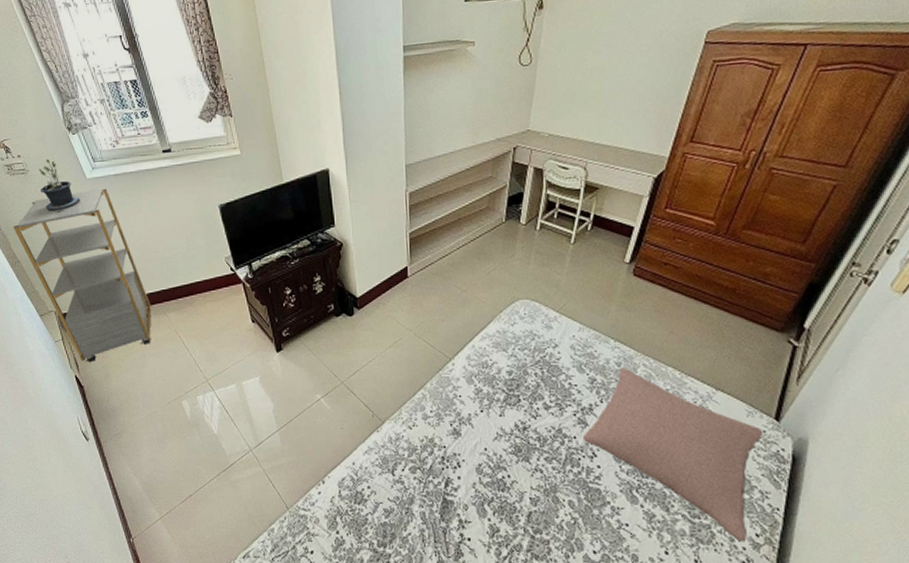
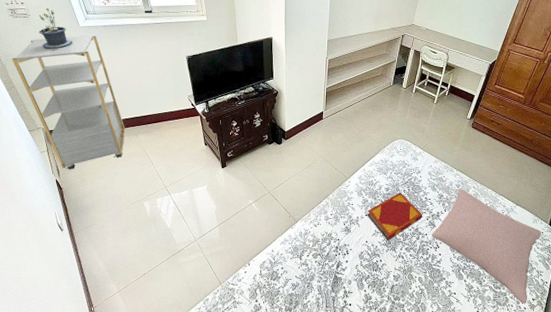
hardback book: none [483,376,568,447] -> present [367,192,423,241]

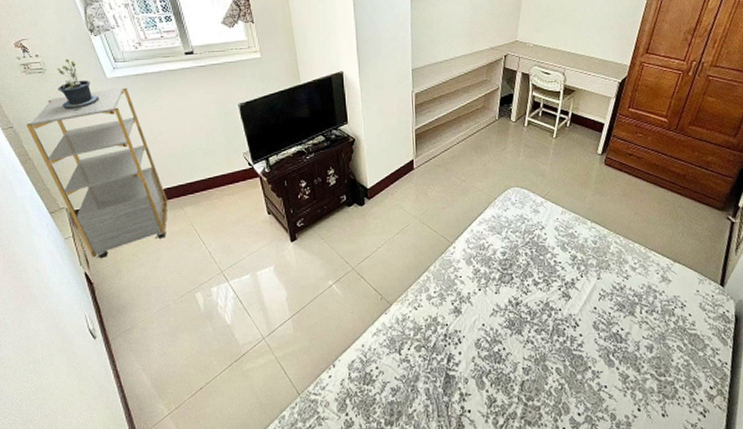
hardback book: present [367,192,423,241] -> none [481,255,554,321]
pillow: present [431,188,542,304] -> none [566,245,712,395]

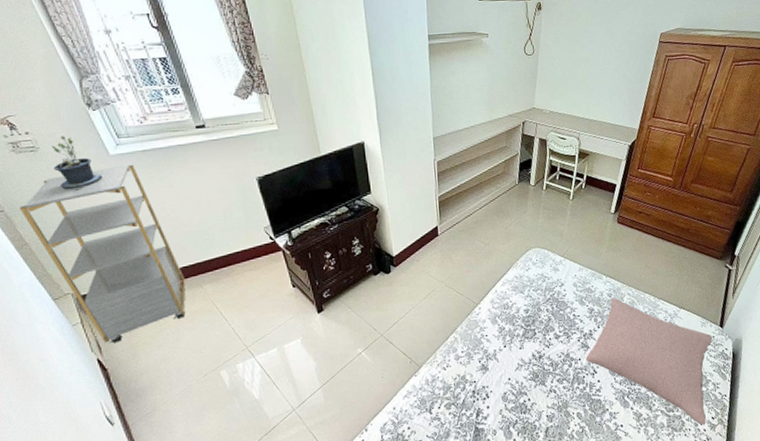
pillow: none [566,245,712,395] -> present [585,297,713,425]

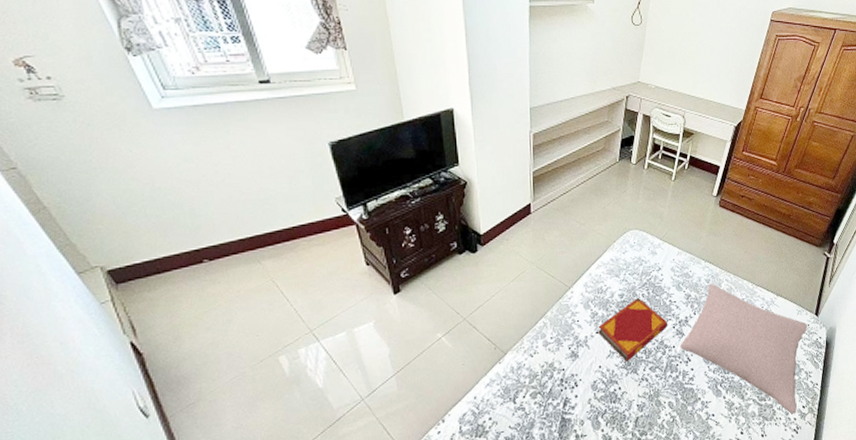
shelving unit: present [19,164,186,344] -> none [37,121,241,326]
potted plant: present [51,136,103,191] -> none [80,84,143,148]
hardback book: none [506,312,573,374] -> present [598,297,668,362]

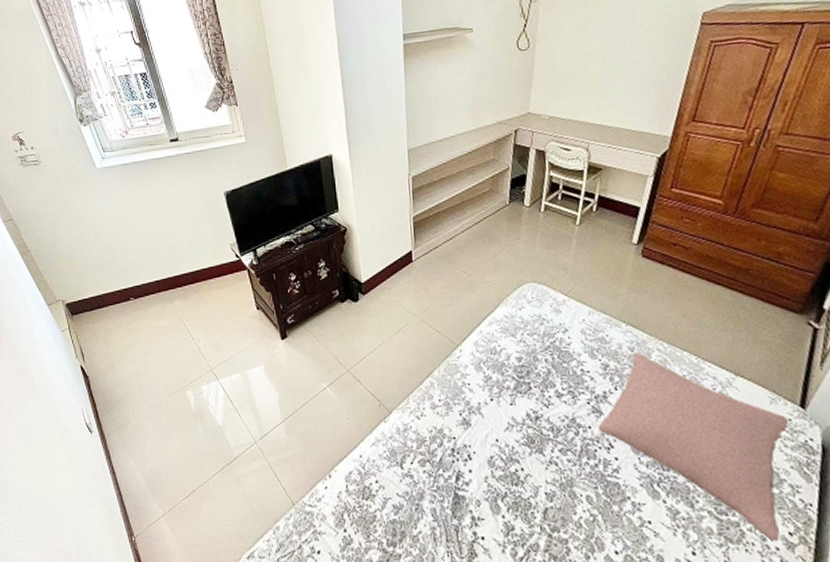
hardback book: present [598,297,668,362] -> none [493,362,581,438]

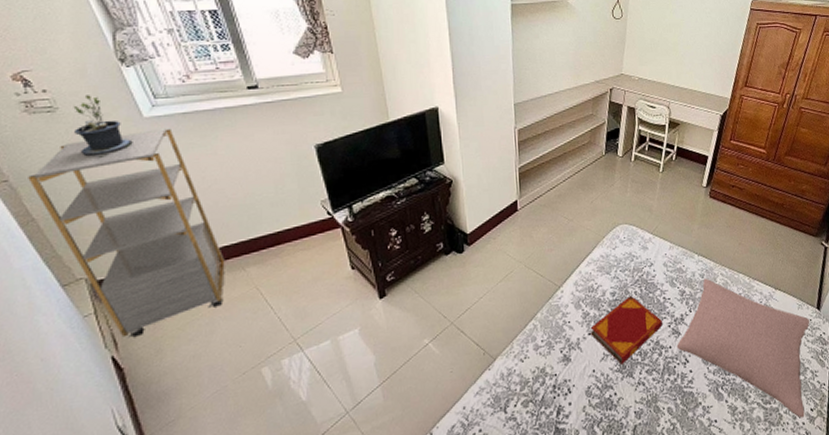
shelving unit: none [24,177,157,352] -> present [28,128,225,339]
potted plant: none [50,150,90,202] -> present [73,95,133,158]
hardback book: none [493,362,581,438] -> present [590,295,663,365]

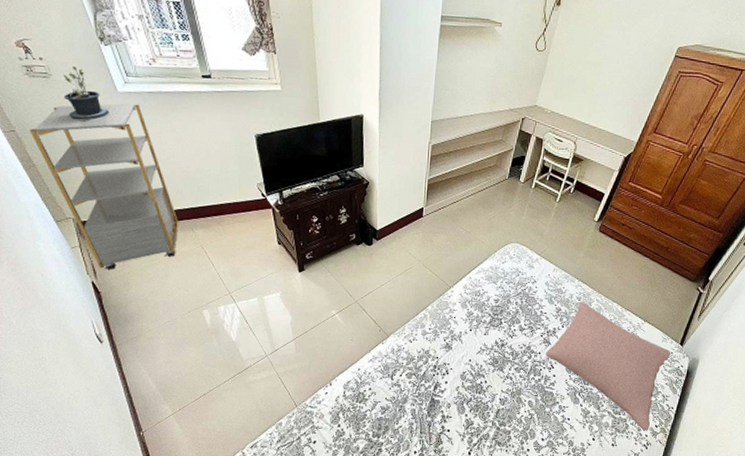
hardback book: present [590,295,663,365] -> none [472,304,537,359]

